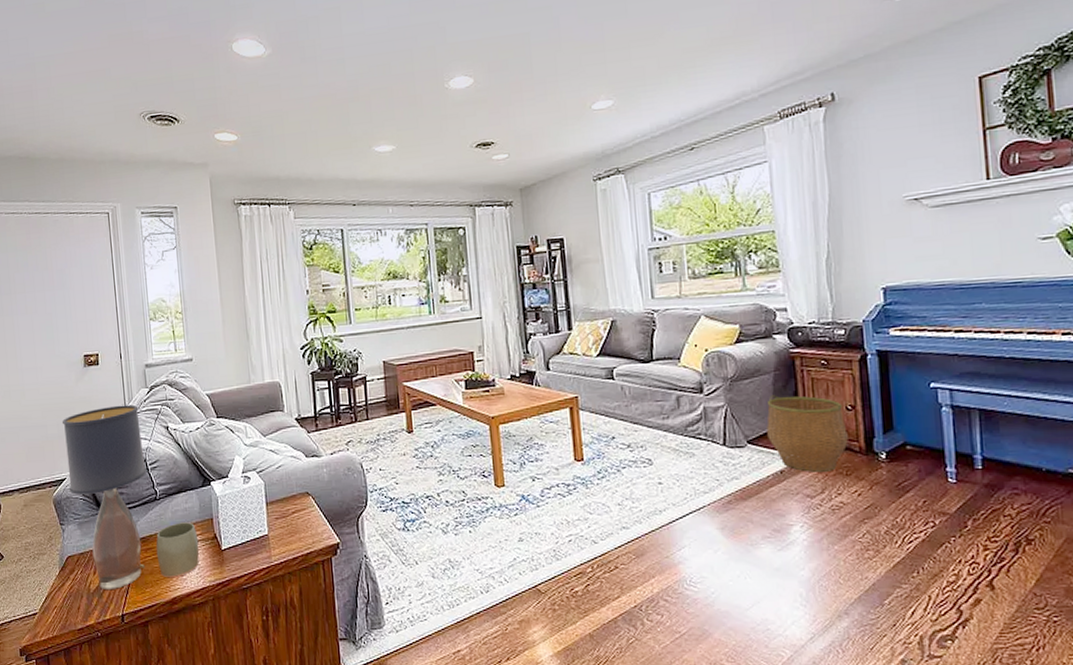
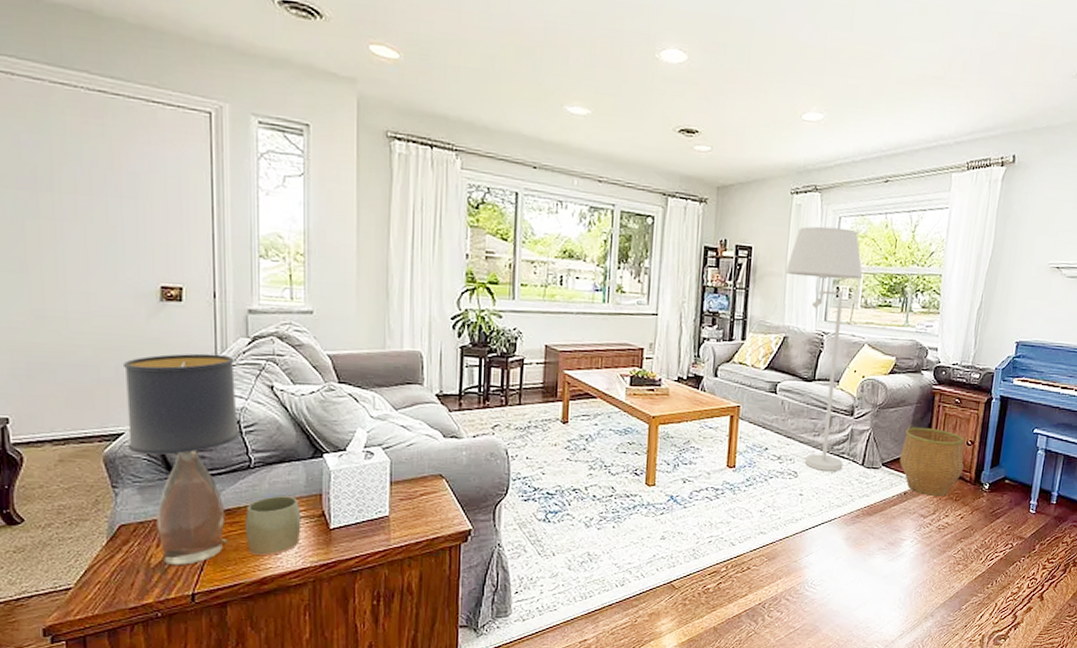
floor lamp: none [601,202,702,456] -> present [785,226,863,471]

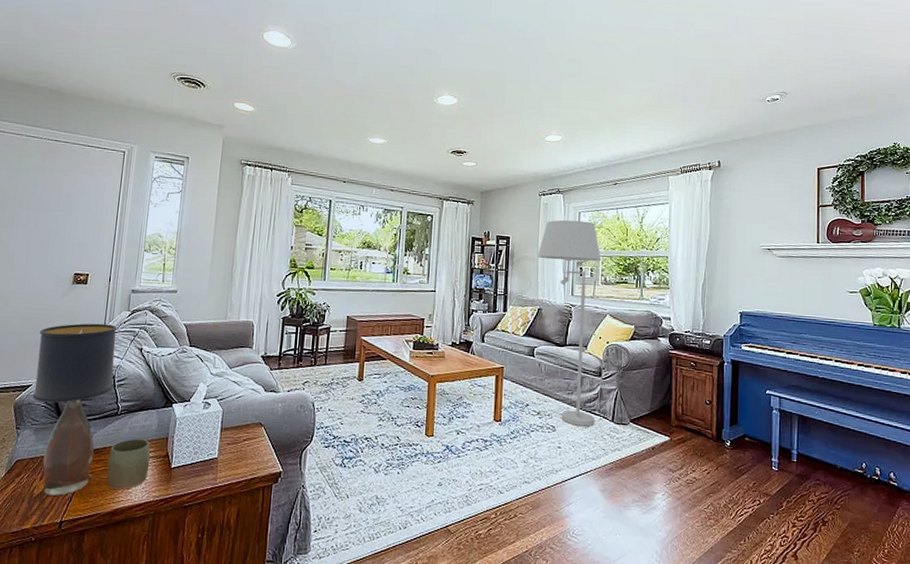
basket: present [900,425,964,496] -> none [646,385,704,452]

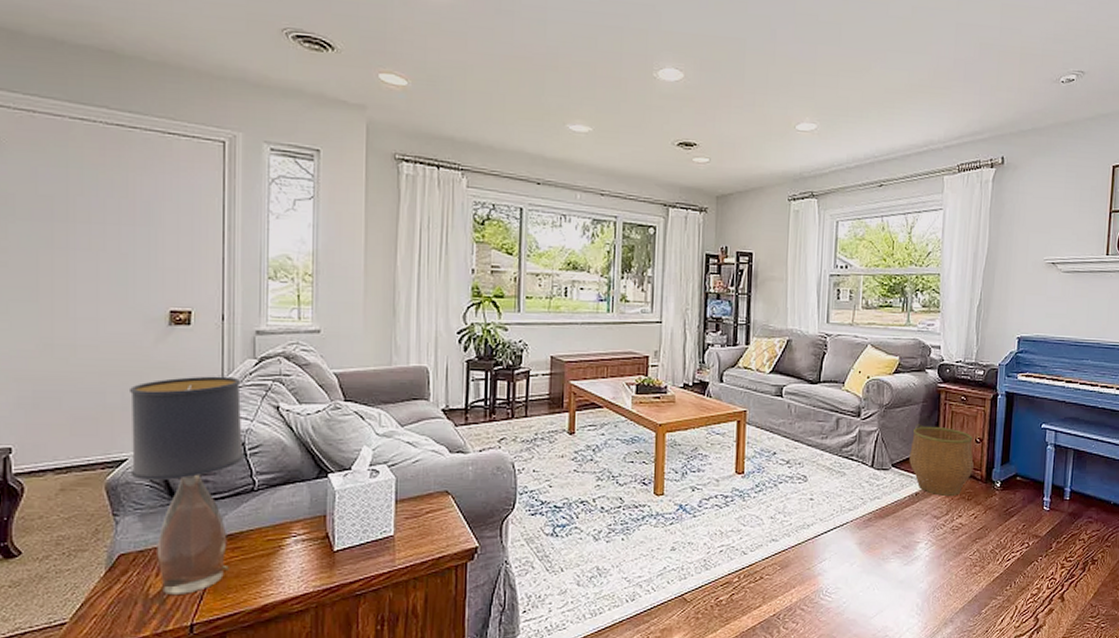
mug: present [106,438,151,491] -> none [246,518,305,582]
floor lamp: present [537,219,602,427] -> none [786,230,863,474]
basket: none [646,385,704,452] -> present [909,424,974,496]

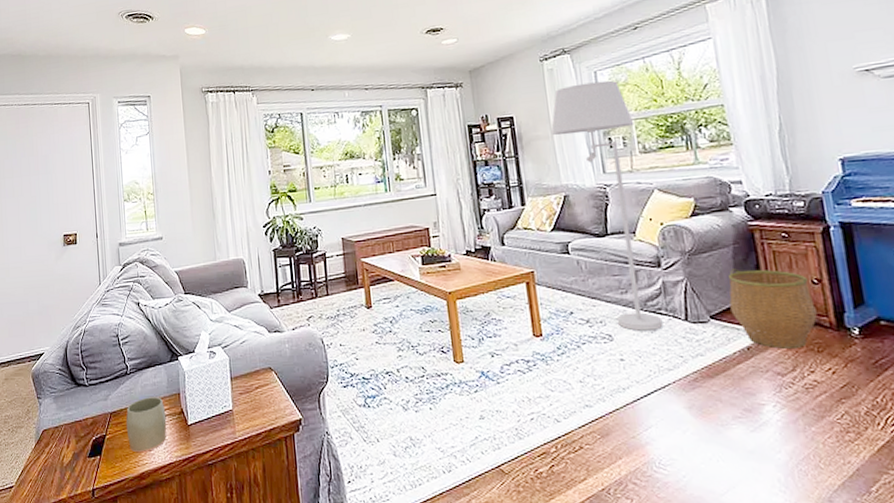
table lamp: present [128,376,244,595] -> none [42,281,119,463]
mug: none [246,518,305,582] -> present [125,397,167,453]
floor lamp: none [786,230,863,474] -> present [550,80,664,331]

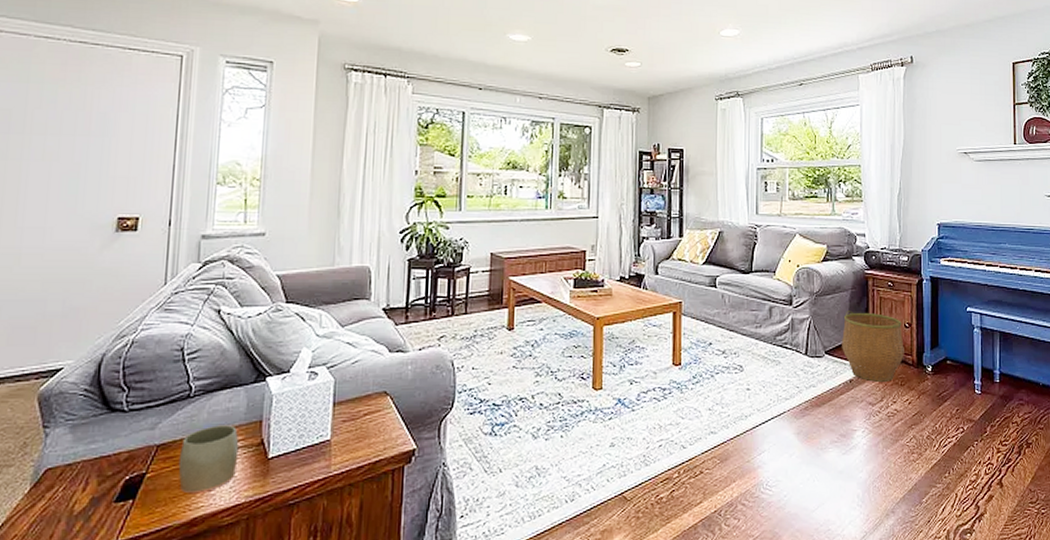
floor lamp: present [550,80,664,331] -> none [715,127,788,363]

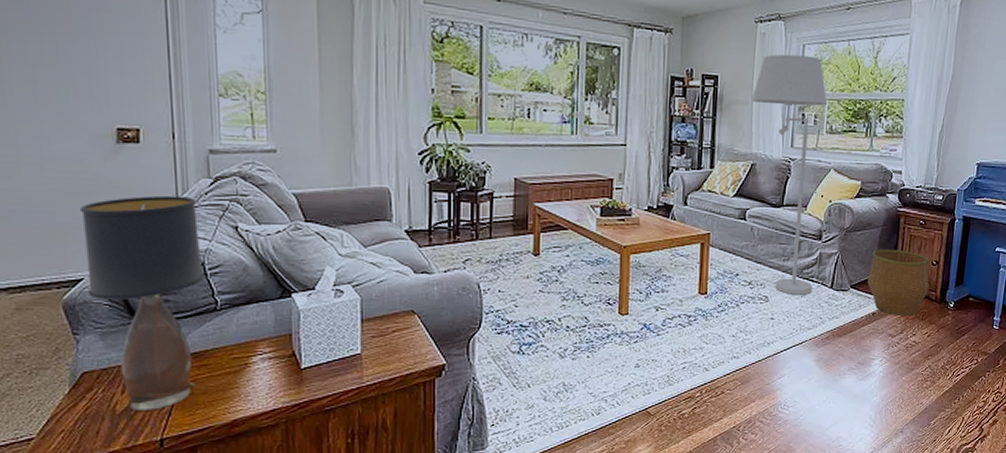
table lamp: none [64,281,184,511] -> present [79,195,204,411]
mug: present [178,425,239,494] -> none [212,337,272,399]
floor lamp: none [715,127,788,363] -> present [751,54,828,295]

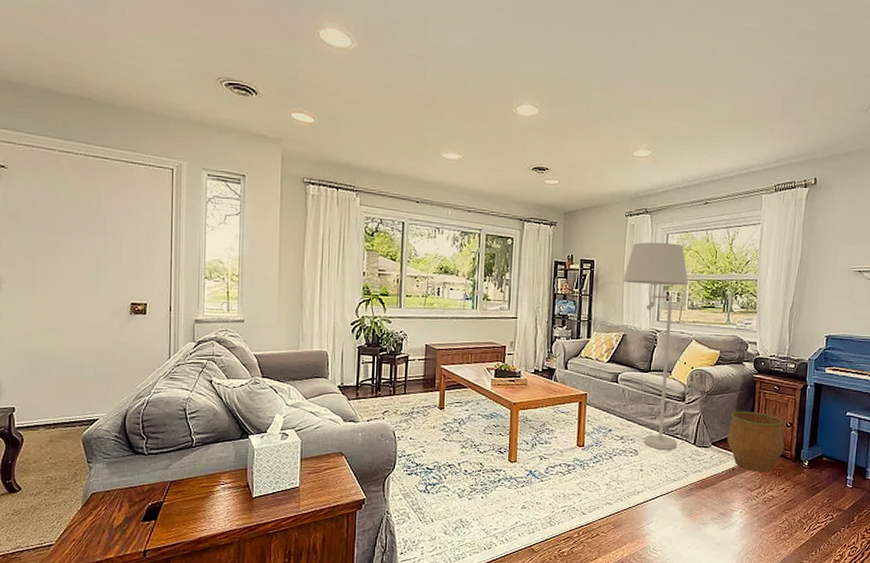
table lamp: present [79,195,204,411] -> none [100,355,185,527]

